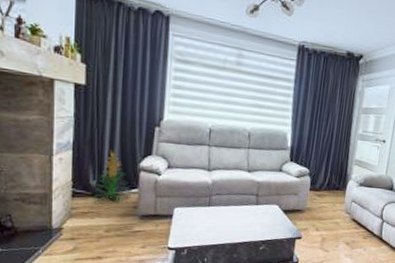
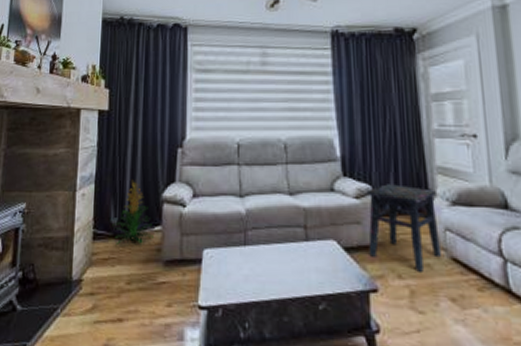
side table: none [299,169,352,227] -> present [366,184,442,272]

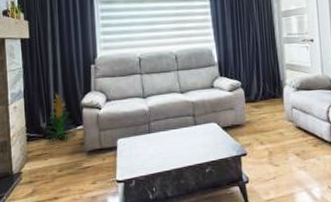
side table: present [366,184,442,272] -> none [237,79,290,138]

